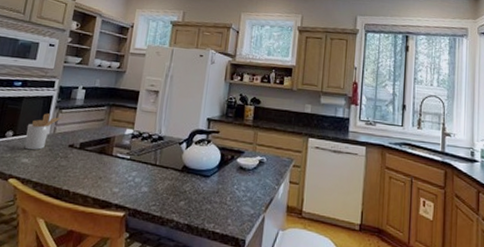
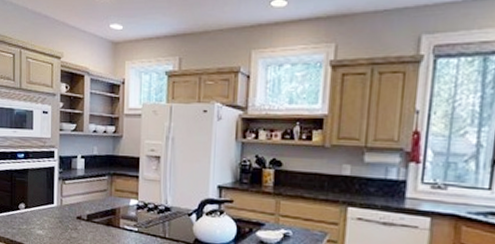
utensil holder: present [24,113,62,150] -> none [36,185,66,222]

